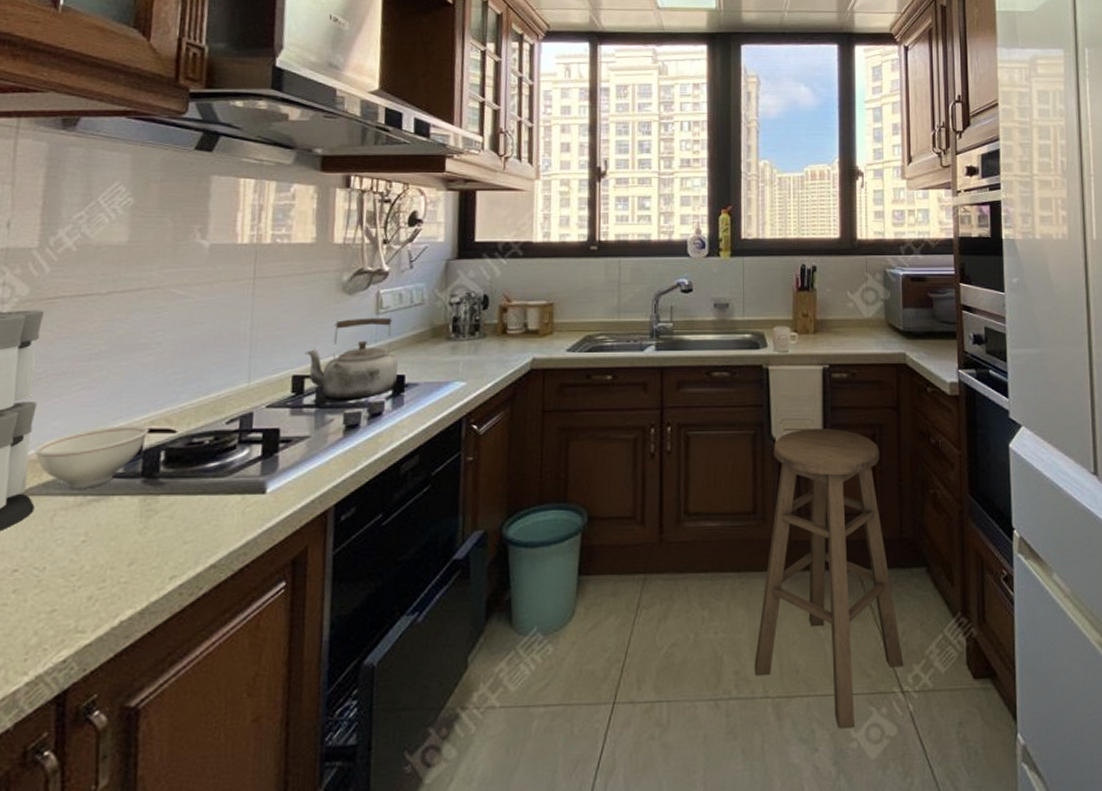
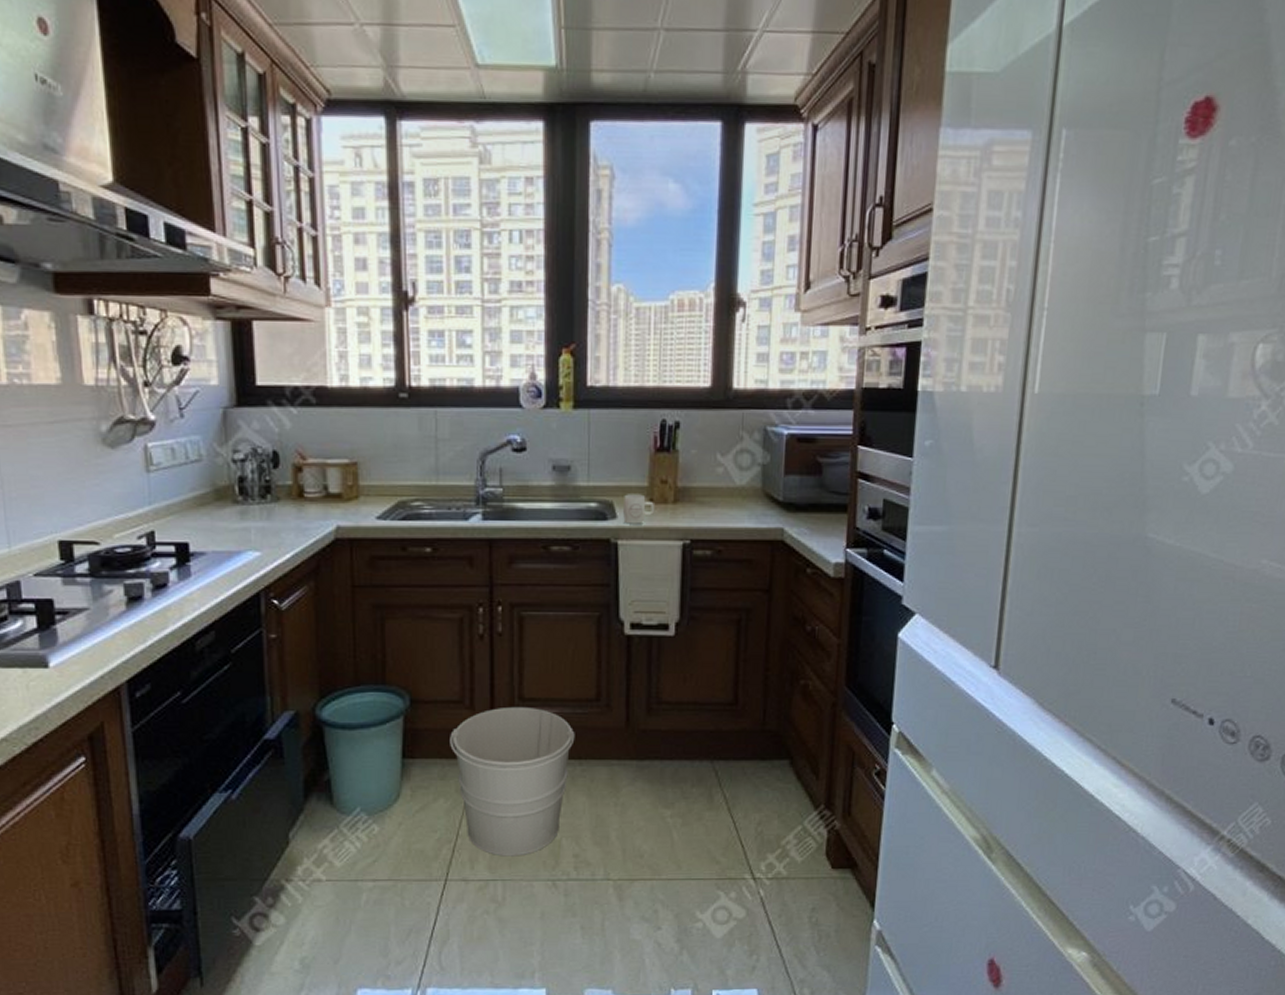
kettle: present [304,316,398,401] -> none [68,474,180,570]
bucket: none [622,521,735,676] -> present [450,706,575,857]
bar stool: present [754,428,904,729] -> none [595,612,758,910]

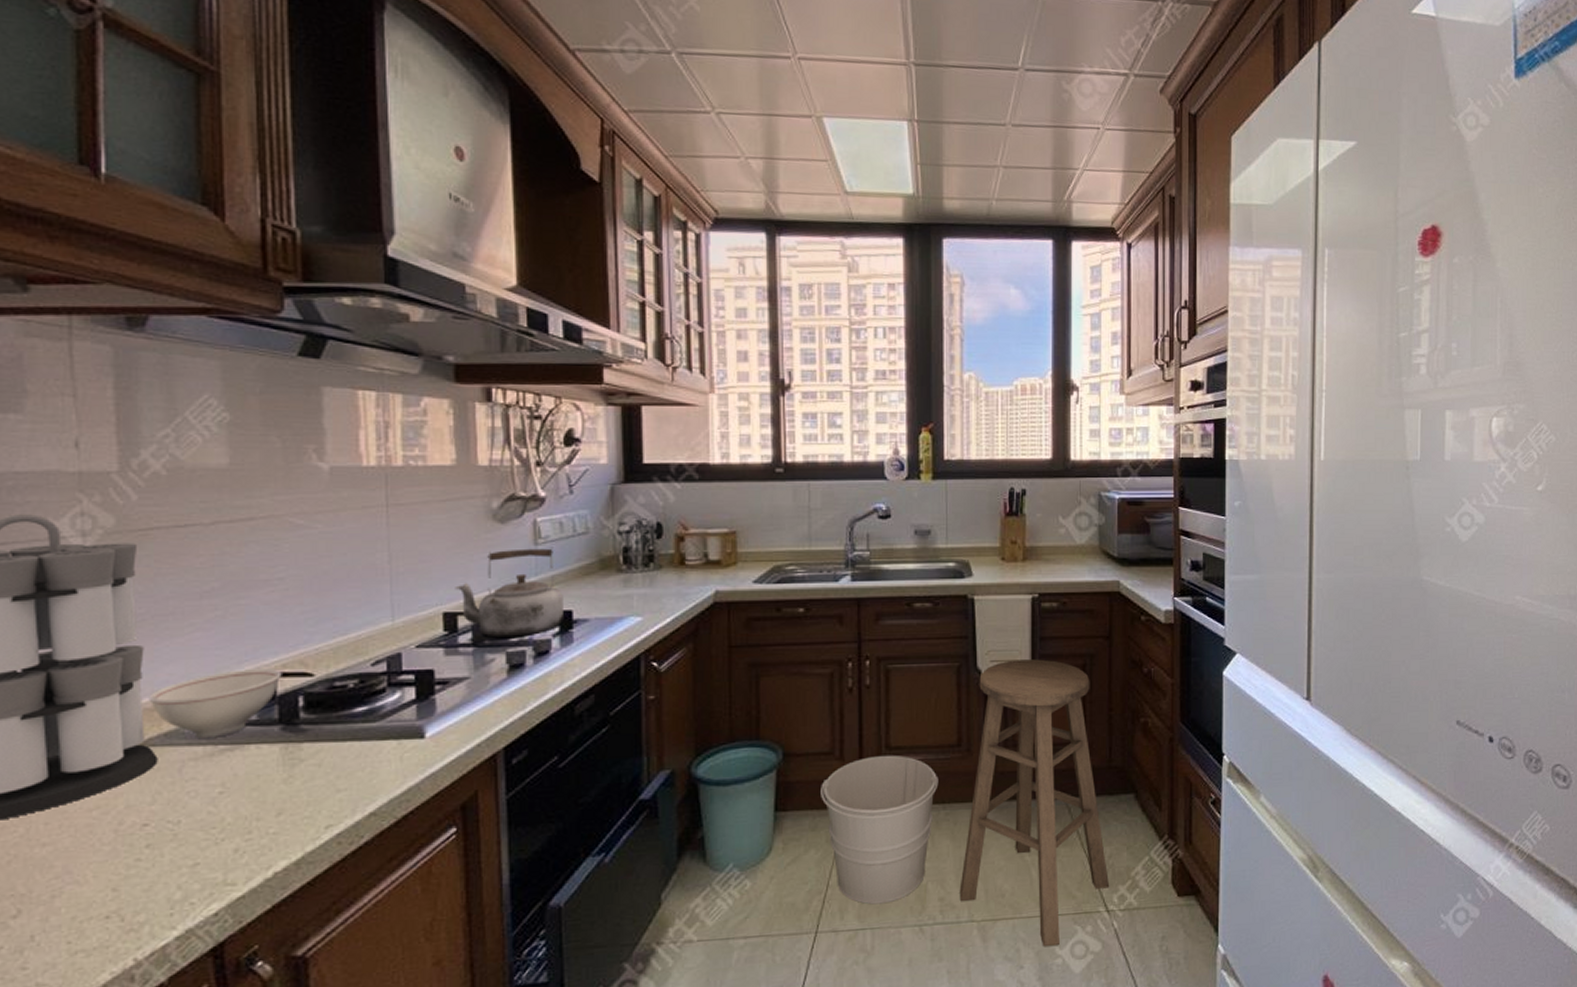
kettle: none [68,474,180,570] -> present [455,547,563,639]
bar stool: none [595,612,758,910] -> present [959,659,1110,947]
mug: present [623,494,654,524] -> none [979,554,1005,581]

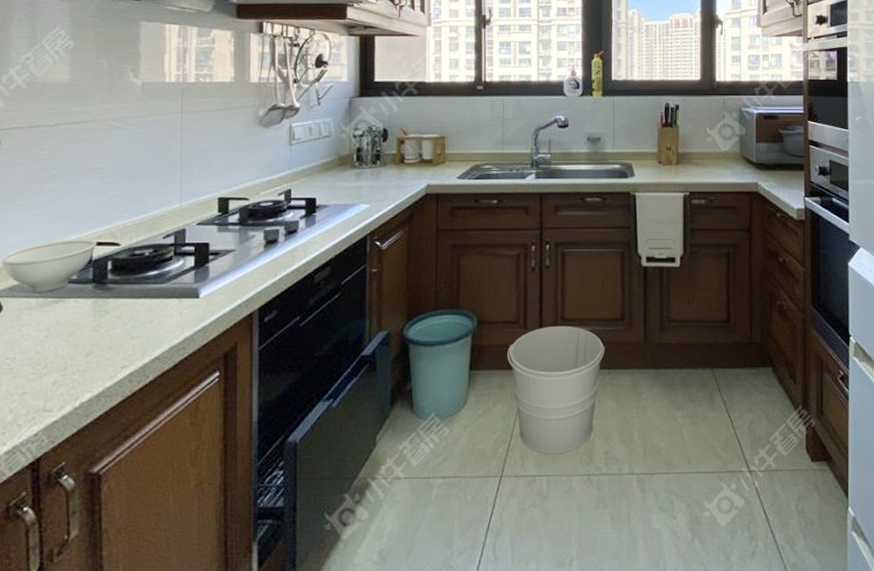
kettle: present [455,547,563,639] -> none [228,147,310,220]
bar stool: present [959,659,1110,947] -> none [622,248,752,501]

